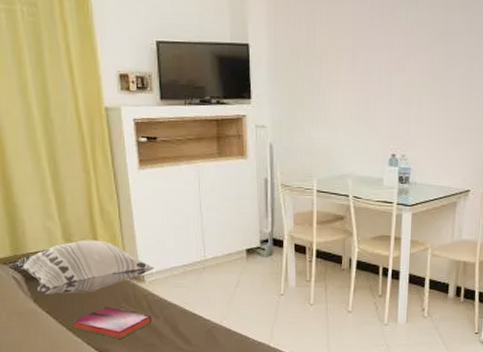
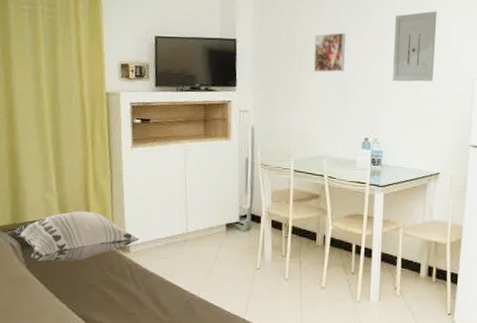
hardback book: present [73,306,152,339] -> none [60,274,134,307]
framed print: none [336,35,371,82] -> present [313,32,346,72]
wall art: none [421,10,471,92] -> present [392,11,437,82]

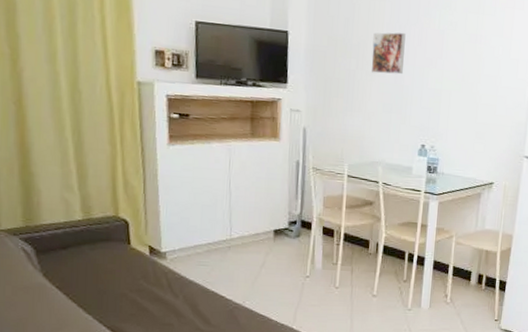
decorative pillow: present [10,211,140,261] -> none [22,213,177,269]
wall art: present [392,11,437,82] -> none [451,16,499,90]

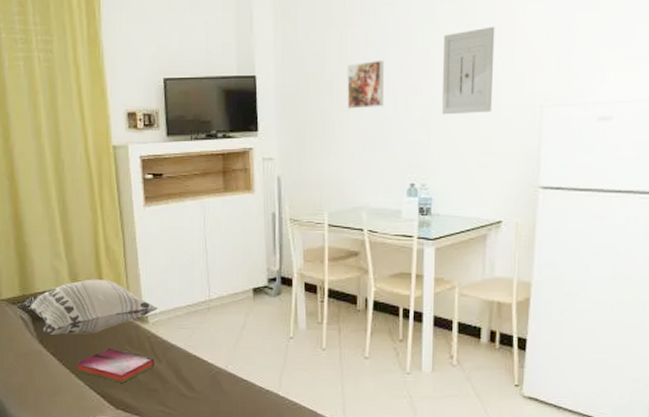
decorative pillow: none [22,213,177,269] -> present [20,279,158,335]
hardback book: none [85,283,171,317] -> present [76,348,154,383]
wall art: none [451,16,499,90] -> present [441,26,495,115]

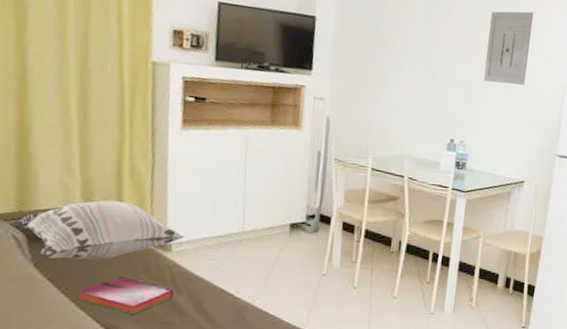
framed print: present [347,60,384,109] -> none [401,22,438,66]

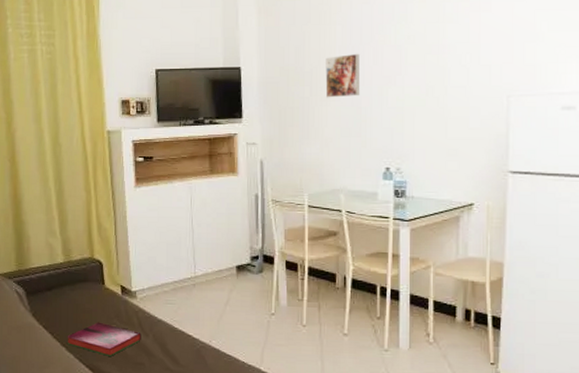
decorative pillow: present [14,200,185,260] -> none [16,255,146,309]
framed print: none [401,22,438,66] -> present [325,53,360,98]
wall art: present [483,11,534,85] -> none [414,23,463,104]

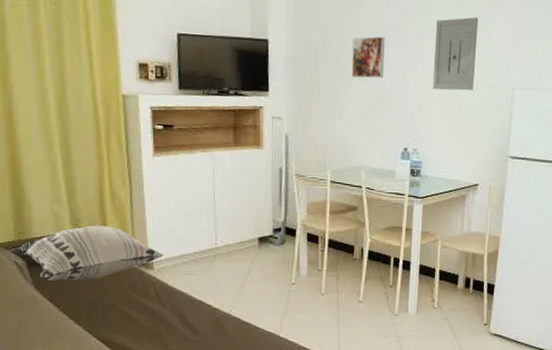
decorative pillow: none [16,255,146,309] -> present [14,225,164,280]
hardback book: present [67,322,141,356] -> none [75,293,158,328]
wall art: none [414,23,463,104] -> present [432,17,479,91]

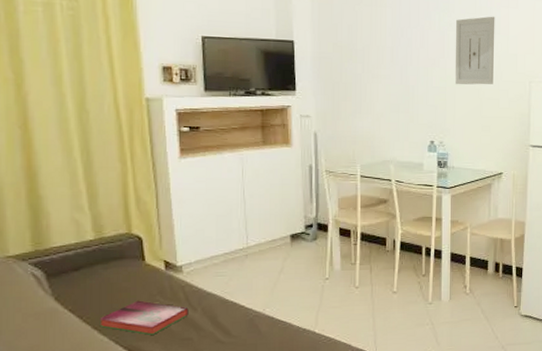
decorative pillow: present [14,225,164,280] -> none [32,231,193,291]
hardback book: none [75,293,158,328] -> present [99,300,189,335]
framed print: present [351,36,385,79] -> none [376,35,408,76]

